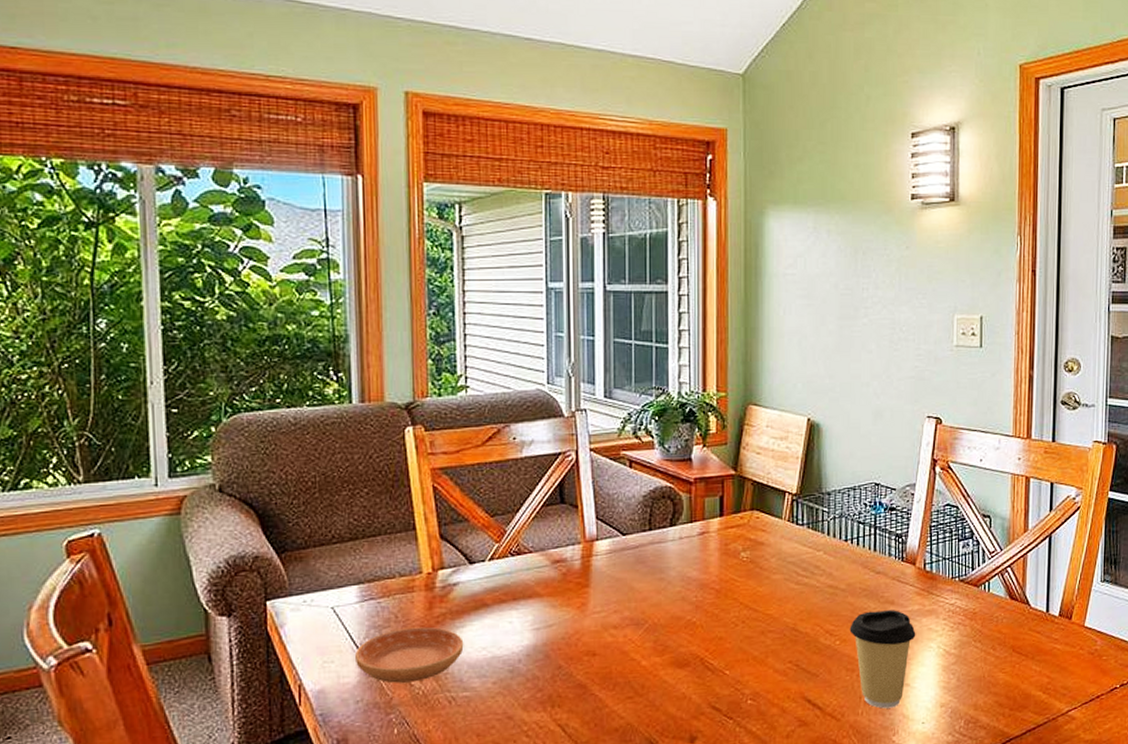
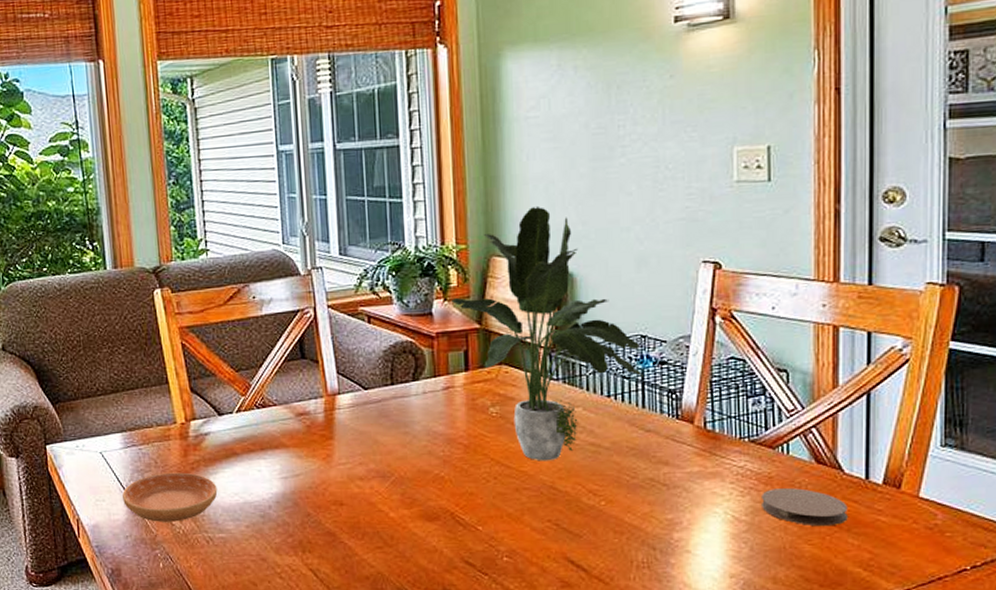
potted plant: none [709,358,876,604] -> present [450,205,643,461]
coffee cup: present [849,610,916,709] -> none [616,471,697,575]
coaster: none [967,622,1033,656] -> present [762,488,848,527]

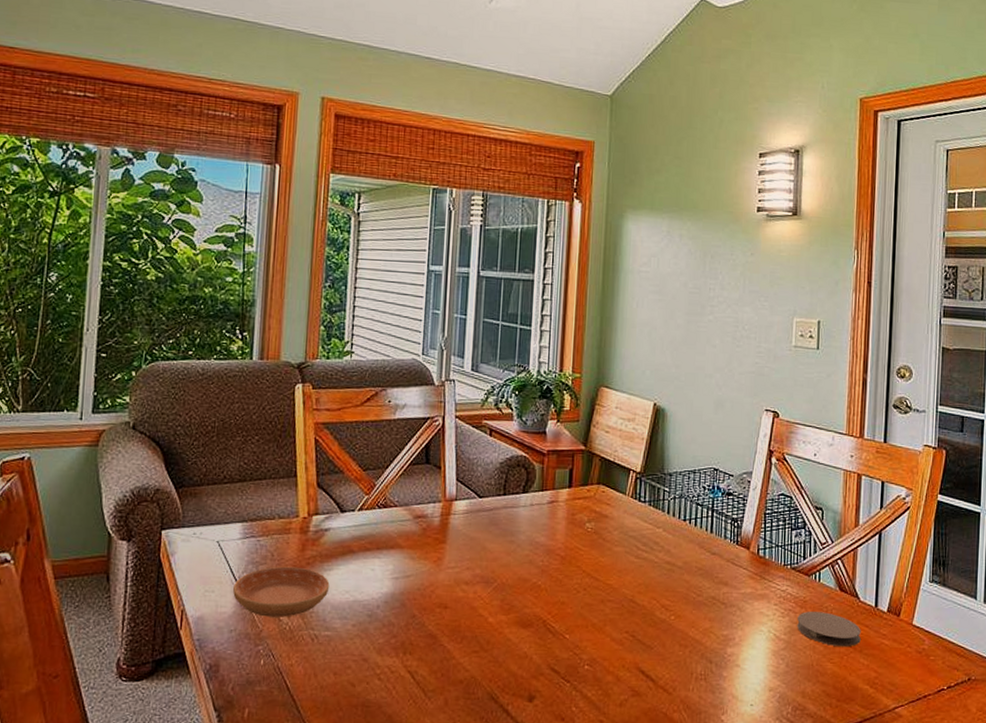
potted plant: present [450,205,643,461] -> none [562,347,713,576]

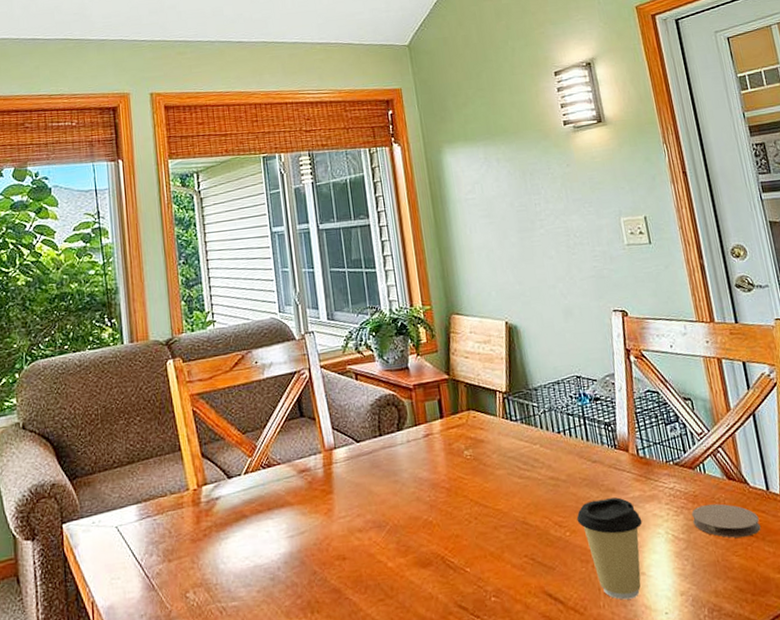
saucer: present [233,566,330,617] -> none [137,540,229,597]
coffee cup: none [684,590,748,687] -> present [576,497,642,600]

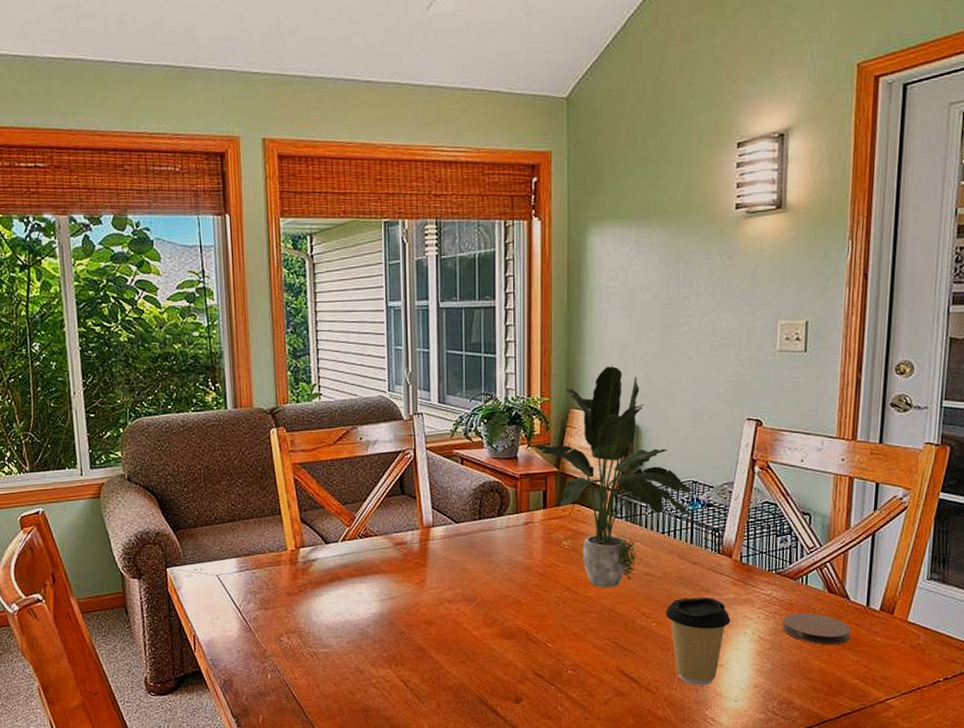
potted plant: none [422,270,584,498] -> present [533,365,693,588]

